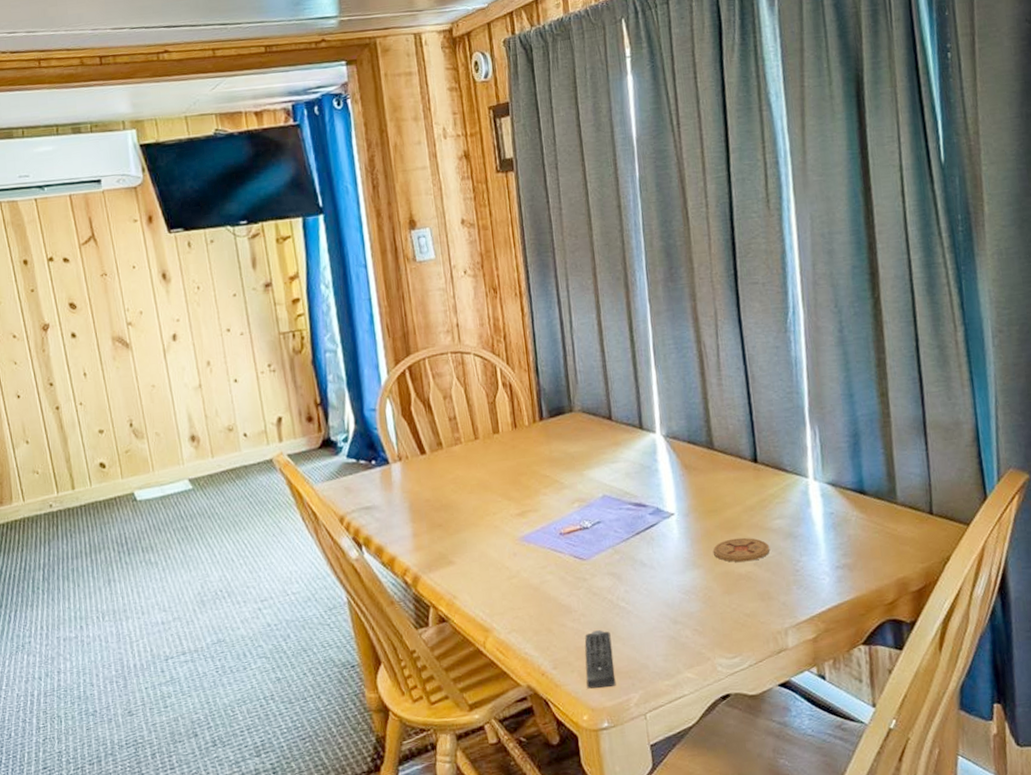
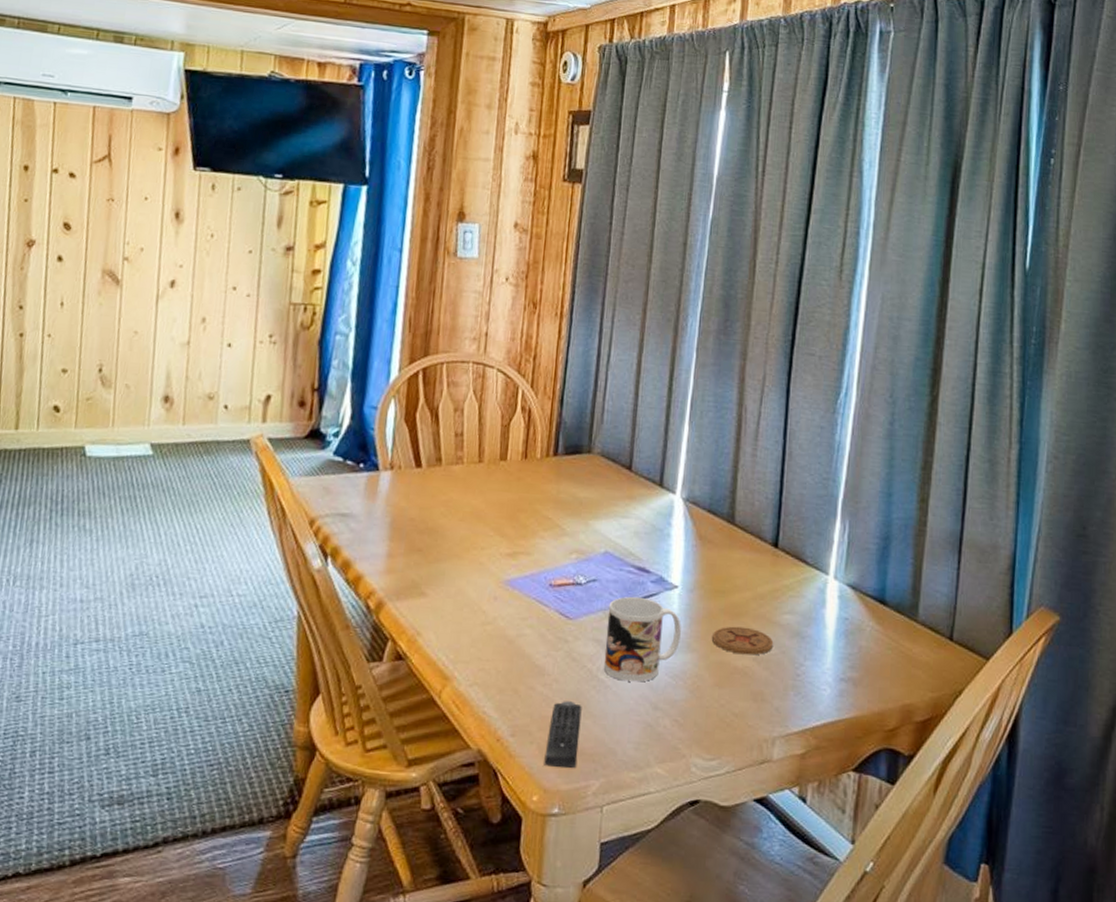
mug: none [616,529,686,604] -> present [603,596,681,682]

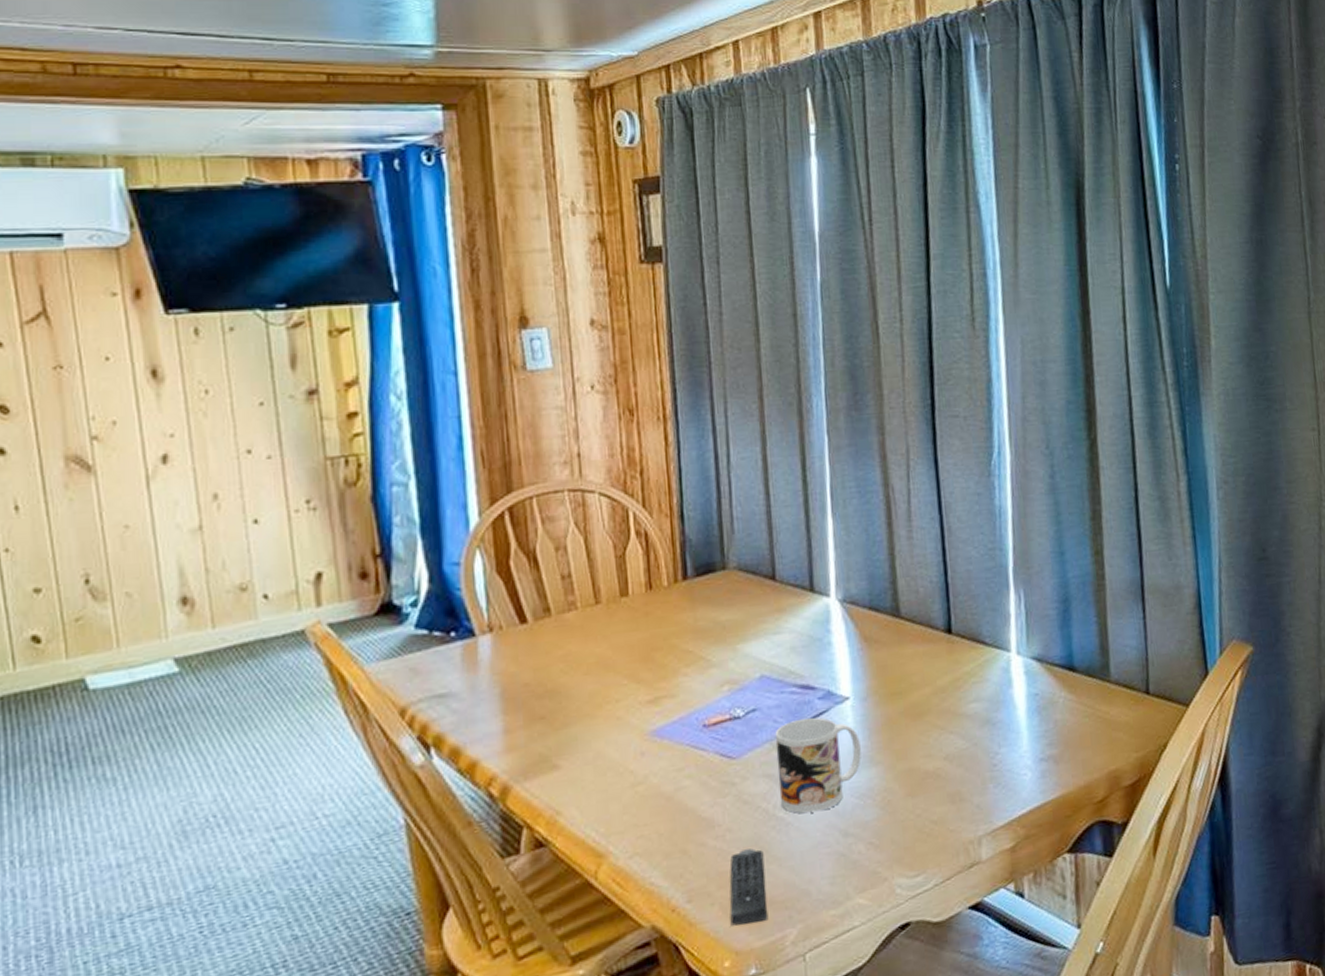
coaster: present [712,626,774,656] -> none [896,725,964,757]

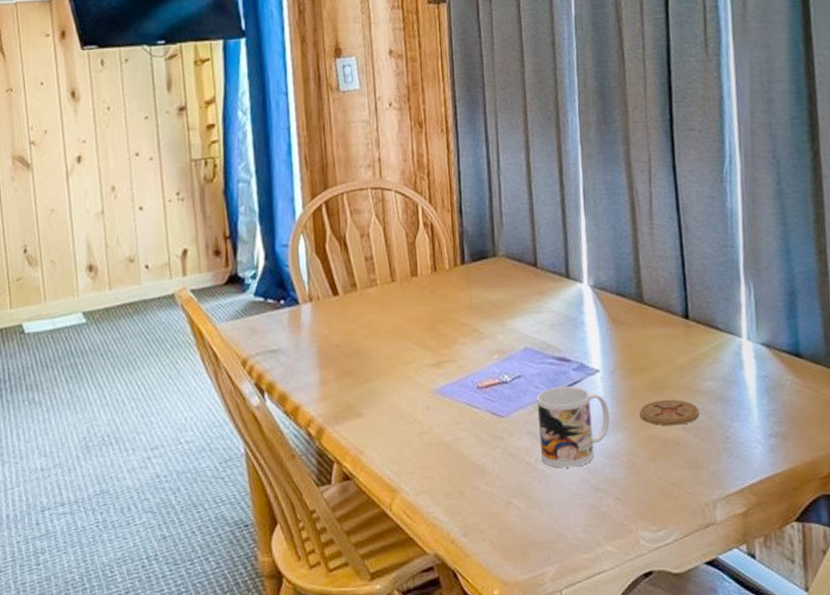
remote control: present [729,848,769,926] -> none [498,495,531,560]
coaster: none [896,725,964,757] -> present [640,399,700,426]

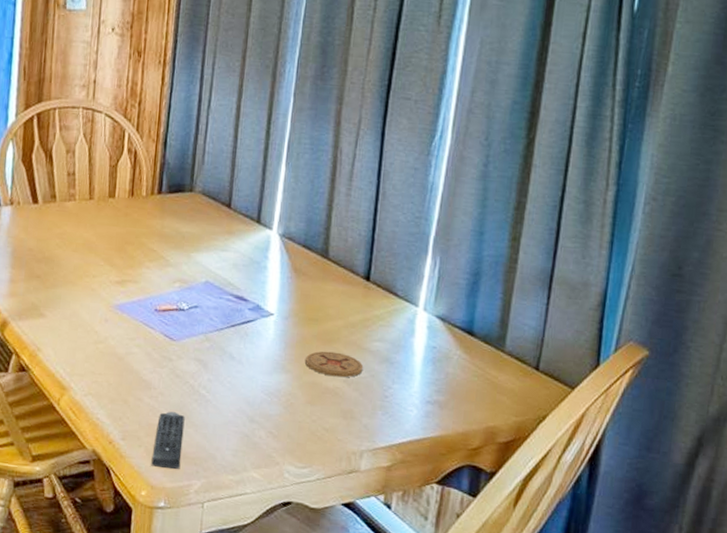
remote control: none [498,495,531,560] -> present [151,411,185,470]
mug: present [536,386,610,468] -> none [204,322,277,398]

